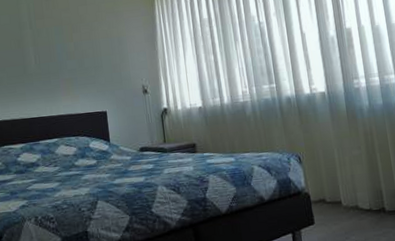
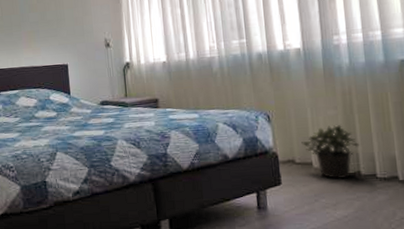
potted plant: none [330,164,383,216] -> present [301,125,360,179]

